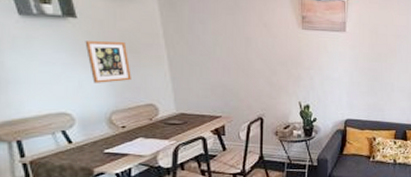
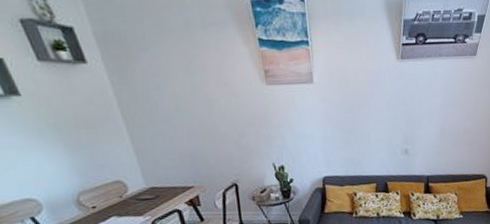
picture frame: present [85,41,131,83] -> none [35,118,93,165]

